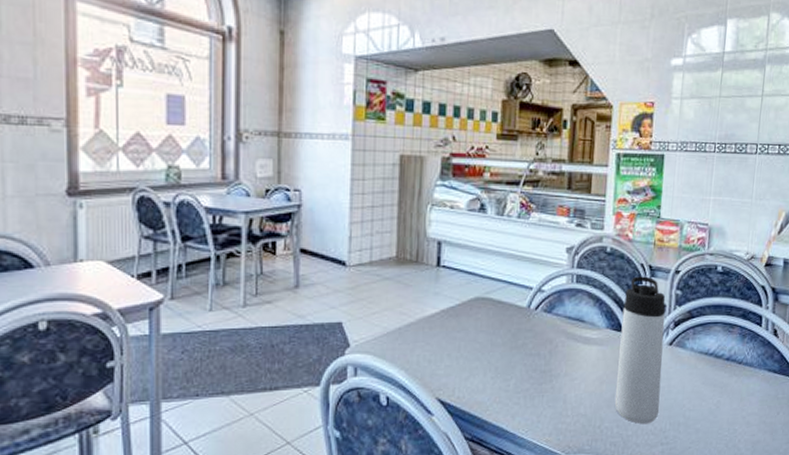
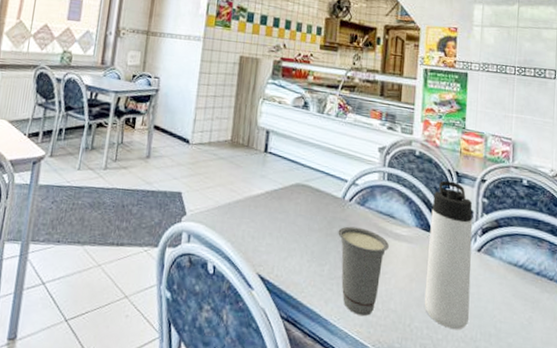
cup: none [523,336,578,424] -> present [338,226,389,316]

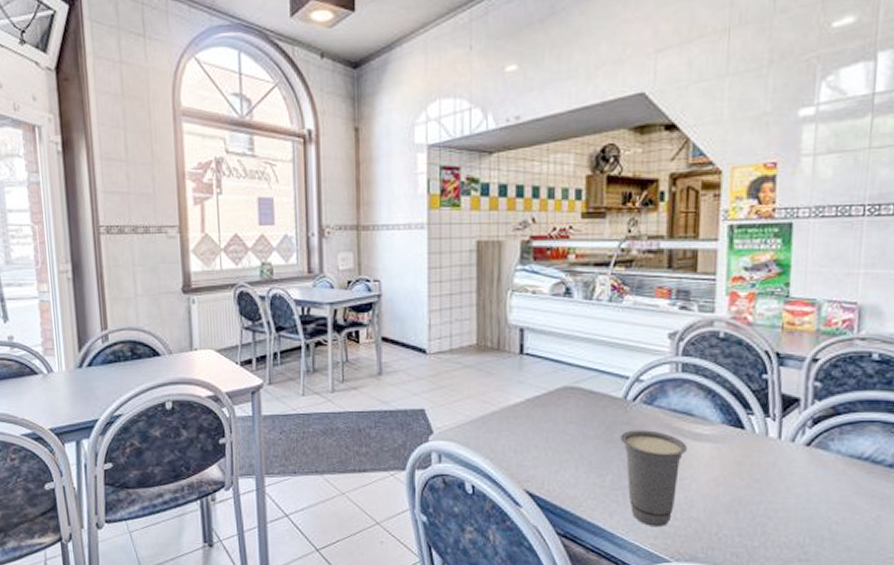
thermos bottle: present [424,180,473,330] -> none [735,365,800,536]

